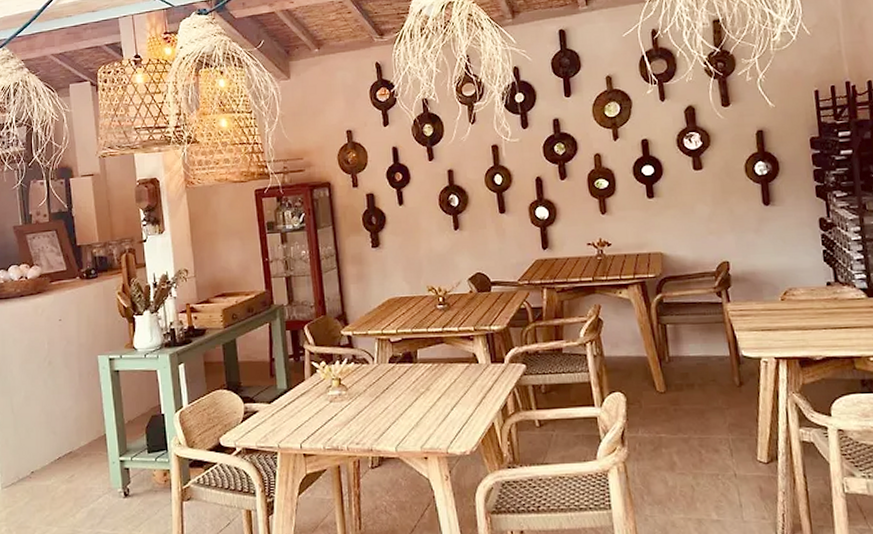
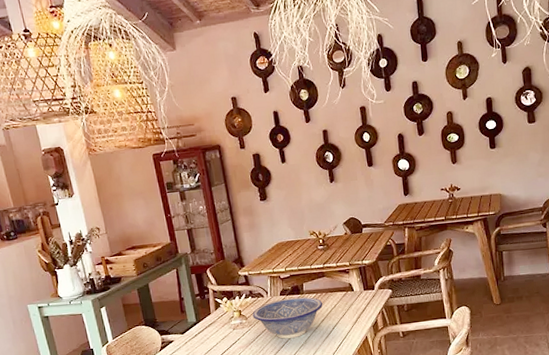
decorative bowl: none [354,366,441,418] -> present [252,297,323,339]

